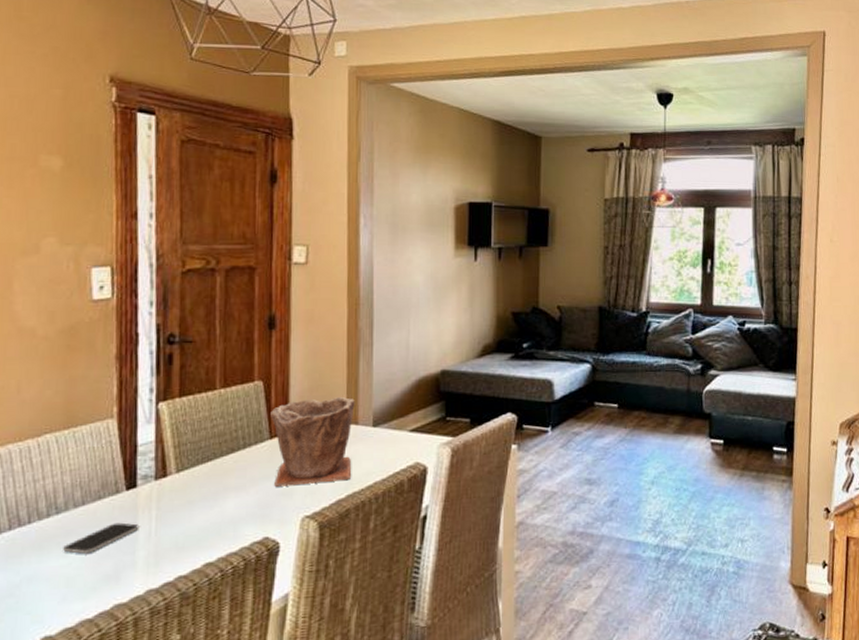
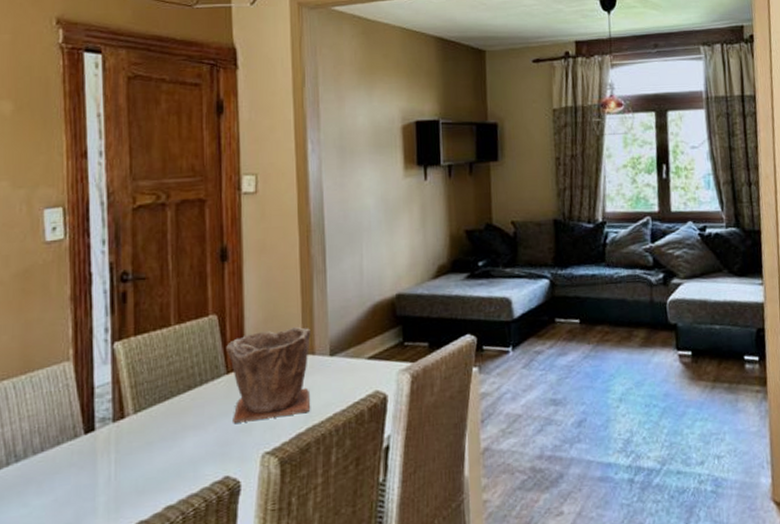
smartphone: present [63,522,139,554] -> none [23,468,99,502]

